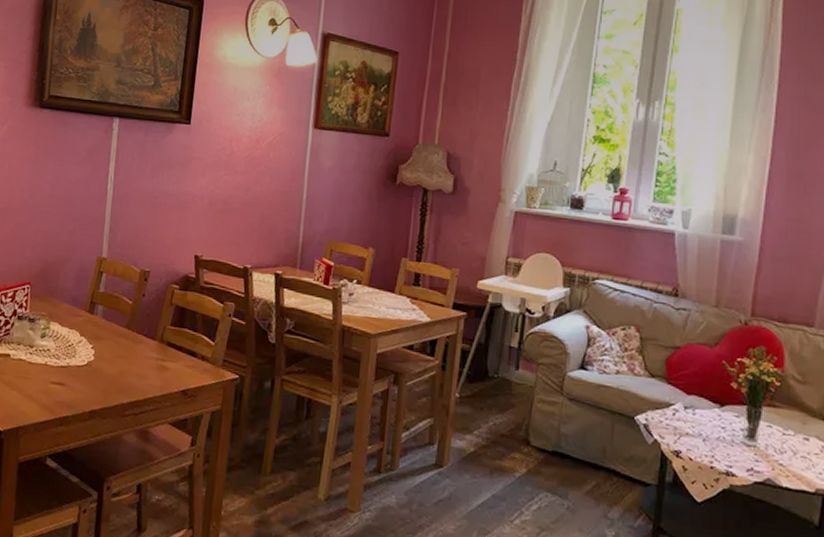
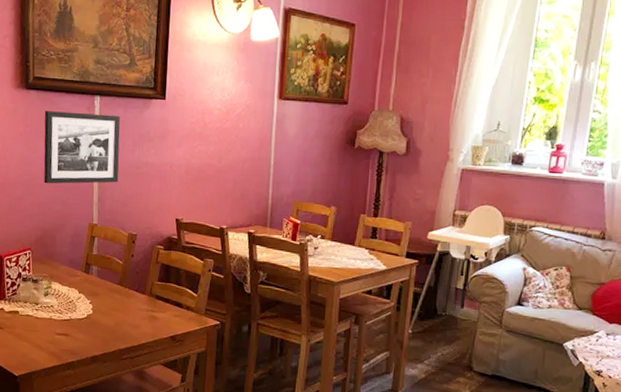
picture frame: none [50,132,140,213] -> present [43,111,120,184]

